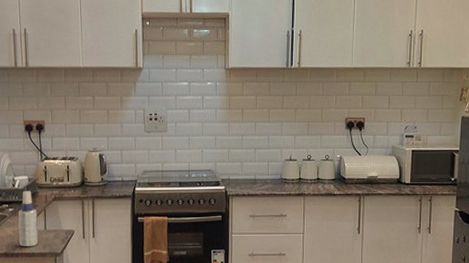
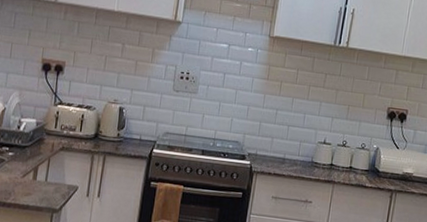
spray bottle: present [18,191,38,246] -> none [14,135,40,198]

